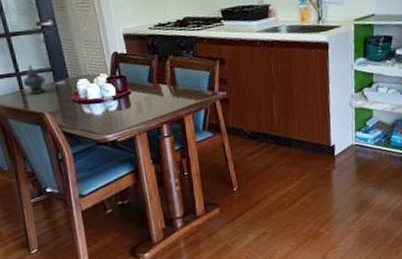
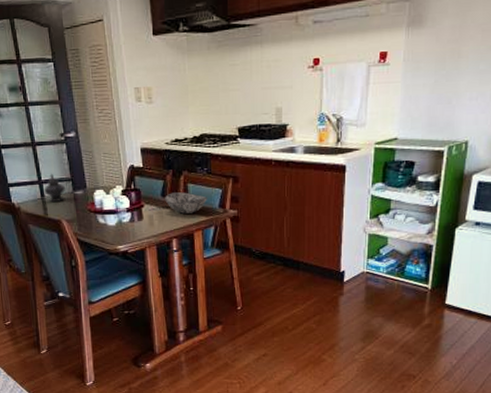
decorative bowl: none [152,76,196,99] -> present [165,192,208,214]

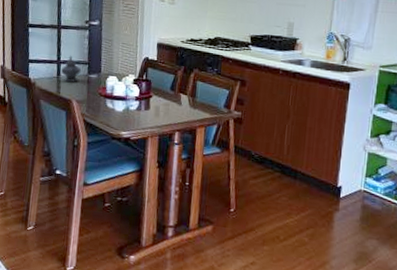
decorative bowl: present [165,192,208,214] -> none [173,87,215,110]

